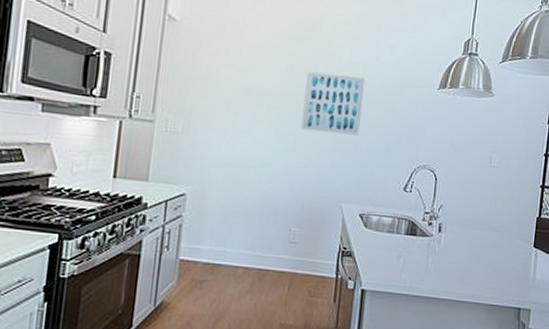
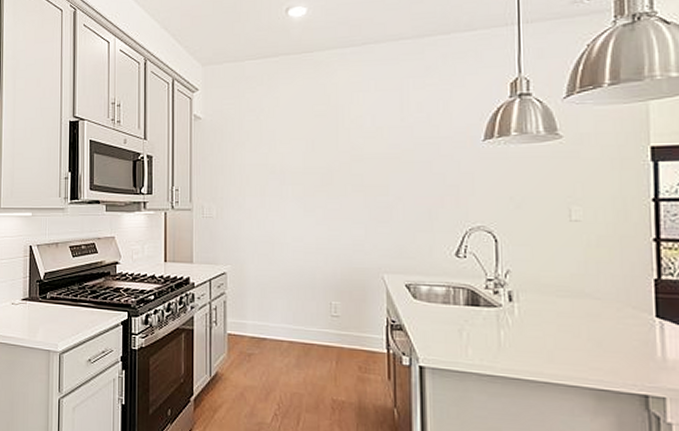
wall art: present [301,71,366,136] -> none [328,141,394,203]

